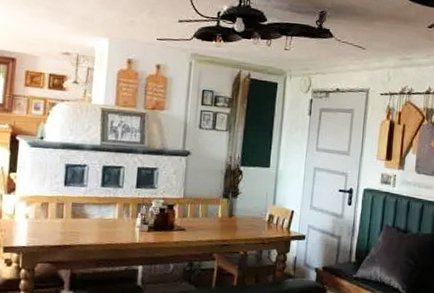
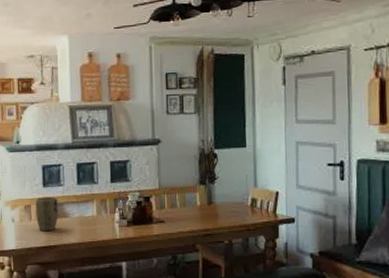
plant pot: none [52,196,79,231] -> present [35,197,59,232]

